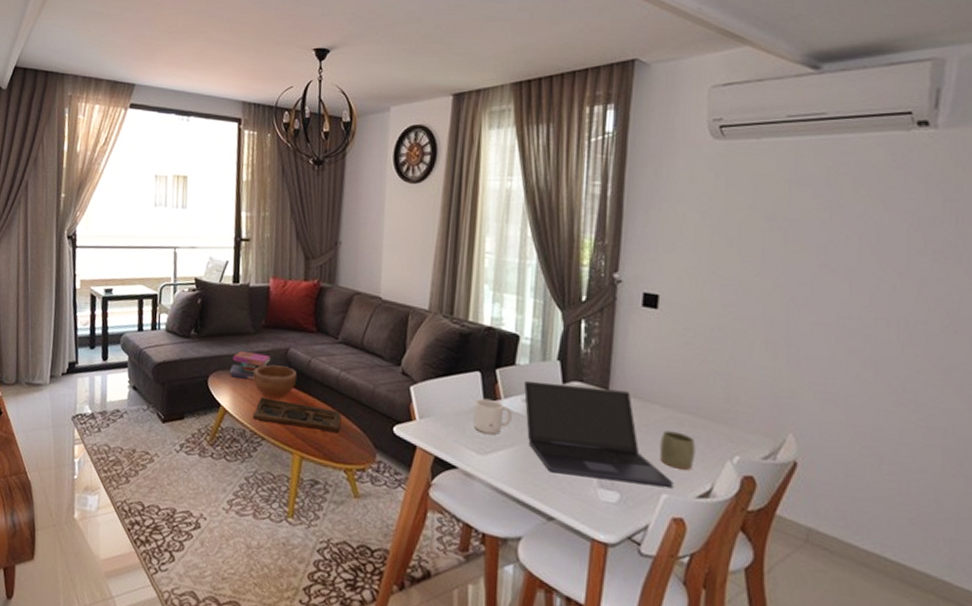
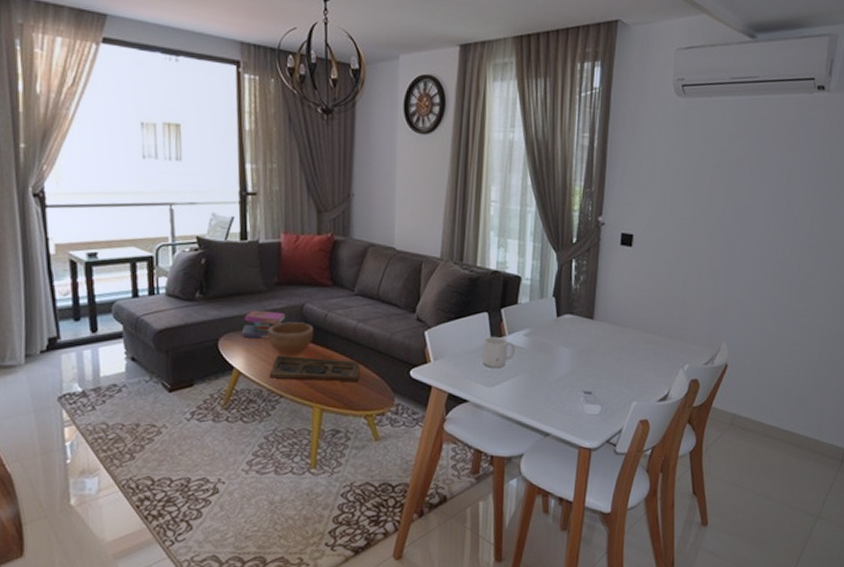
laptop: present [523,381,673,487] -> none [524,317,641,396]
mug: present [659,430,696,470] -> none [631,349,658,380]

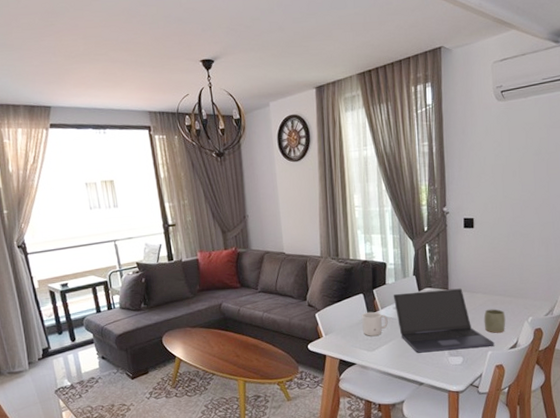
books: present [241,309,286,340] -> none [178,311,209,334]
bowl: present [268,322,315,356] -> none [197,317,232,344]
decorative tray: present [269,356,360,383] -> none [202,342,270,362]
laptop: none [524,317,641,396] -> present [393,288,494,353]
mug: none [631,349,658,380] -> present [483,309,506,333]

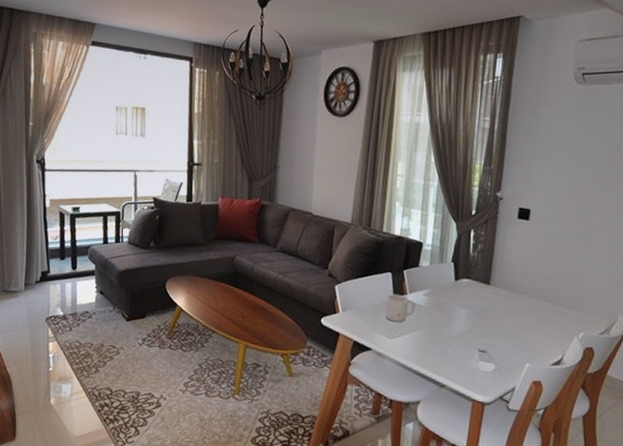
laptop: present [393,288,494,353] -> none [425,279,535,358]
mug: present [483,309,506,333] -> none [525,315,553,345]

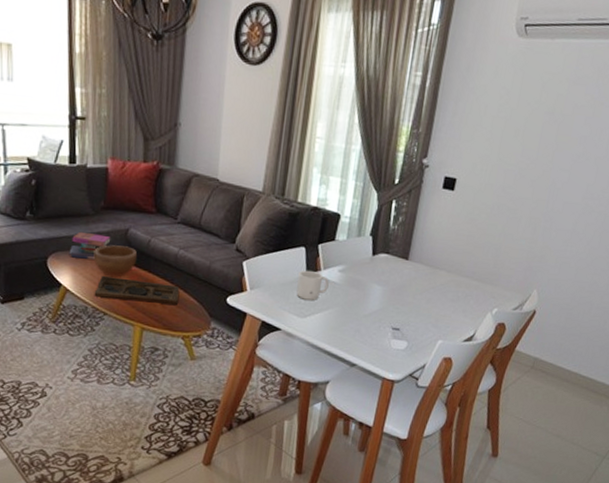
books: none [184,258,220,284] -> present [68,231,111,261]
decorative tray: none [204,298,279,325] -> present [94,276,180,306]
bowl: none [205,270,243,299] -> present [93,245,138,277]

